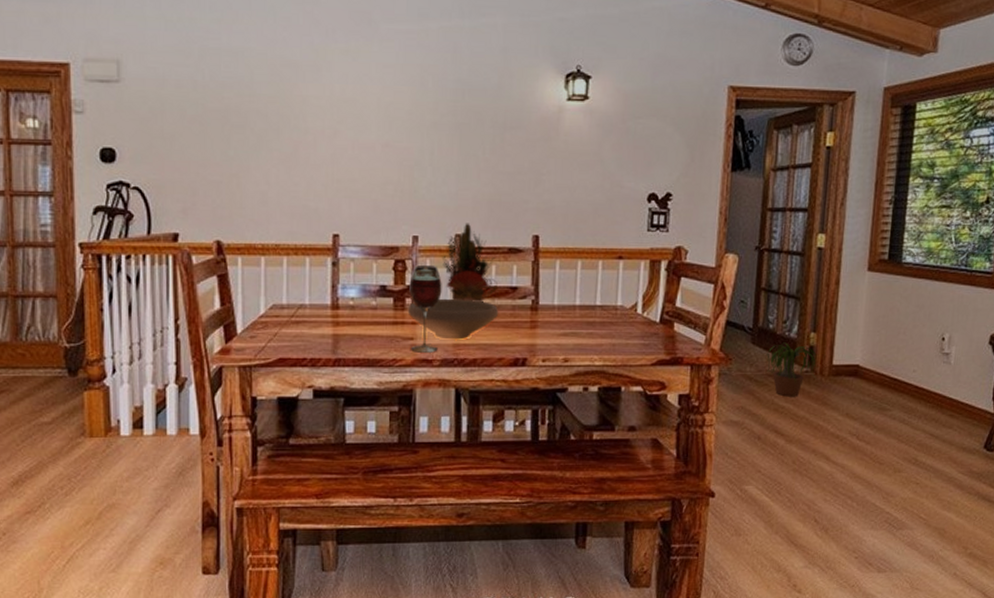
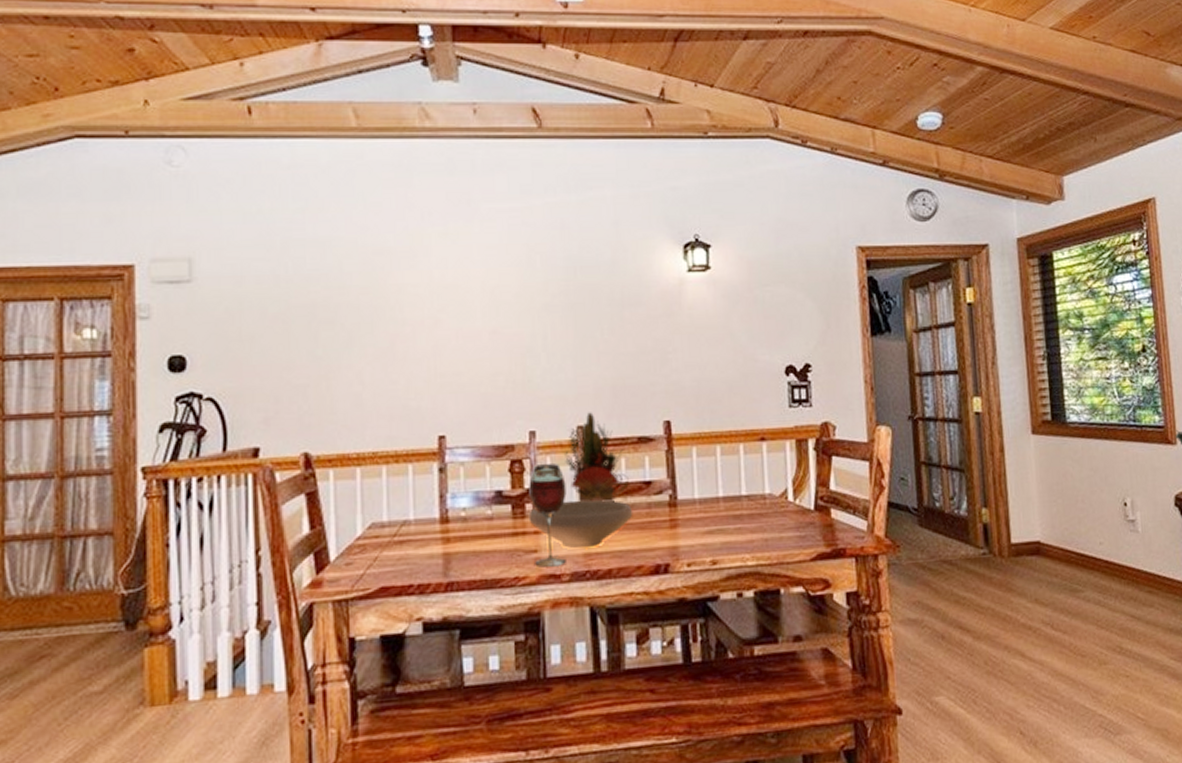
potted plant: present [766,342,820,397] -> none [937,522,999,586]

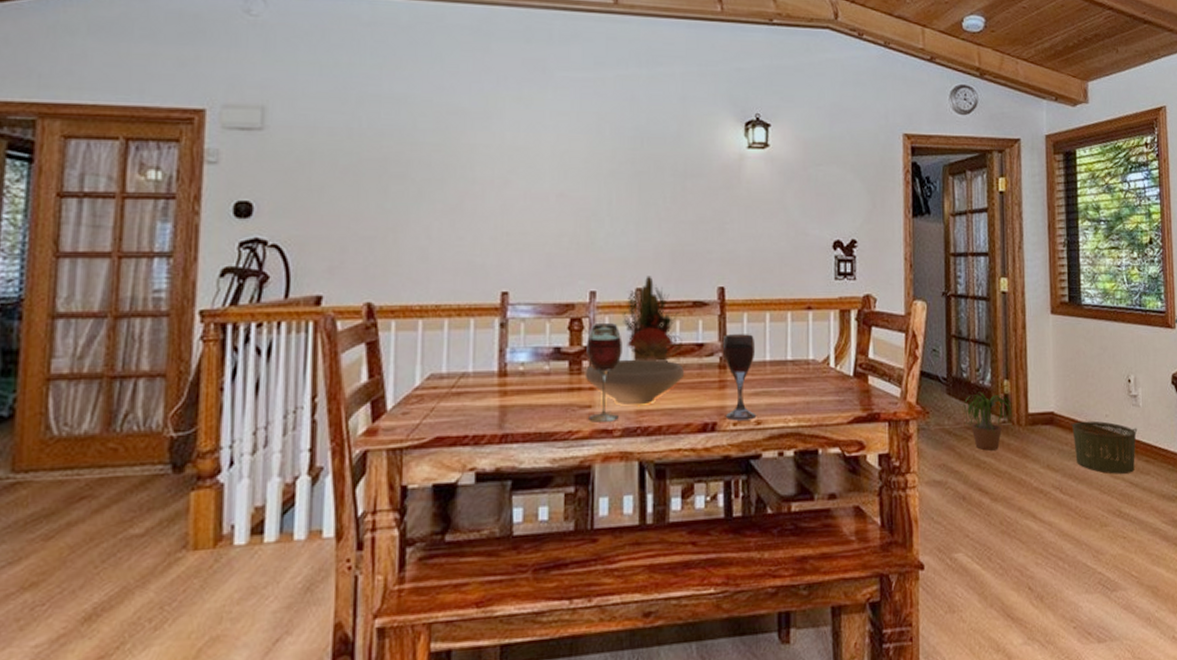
cup: none [671,469,712,561] -> present [722,334,757,421]
potted plant: none [937,522,999,586] -> present [963,392,1017,451]
basket: none [1060,549,1138,607] -> present [1071,420,1138,474]

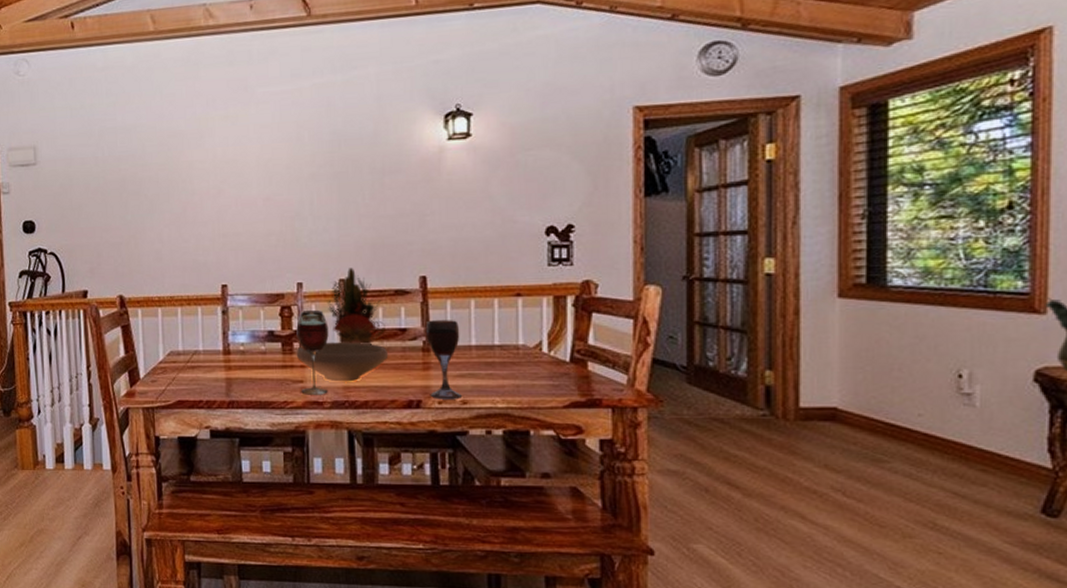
potted plant: present [963,392,1017,451] -> none [708,382,783,444]
basket: present [1071,420,1138,474] -> none [863,419,970,482]

